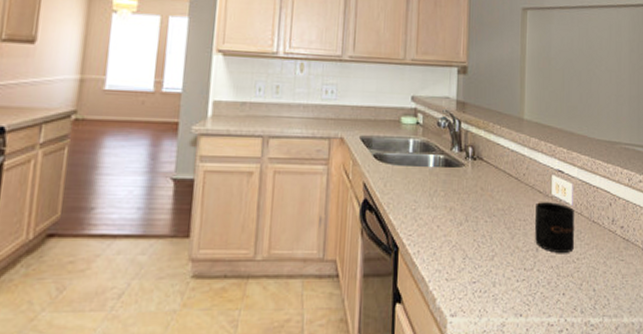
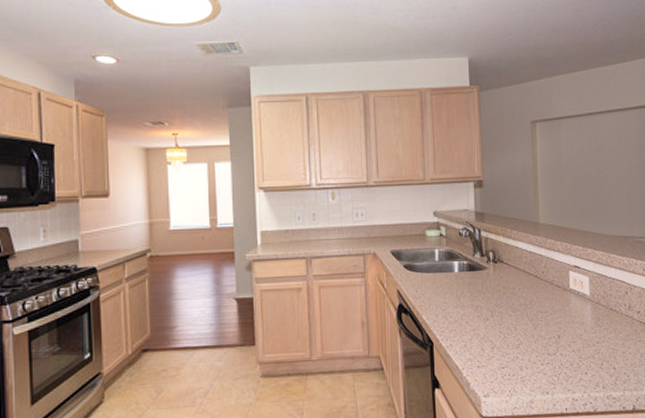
mug: present [535,202,575,253] -> none [555,294,594,339]

